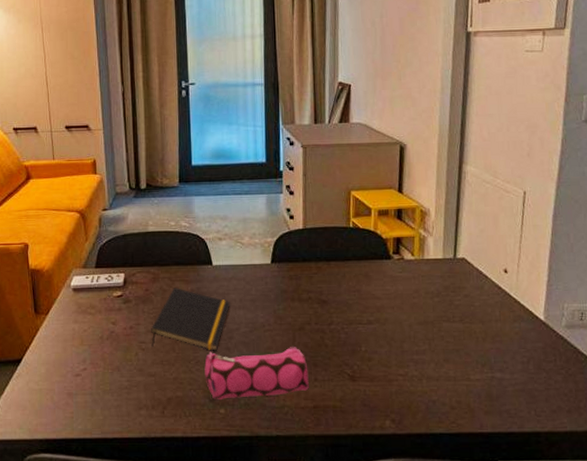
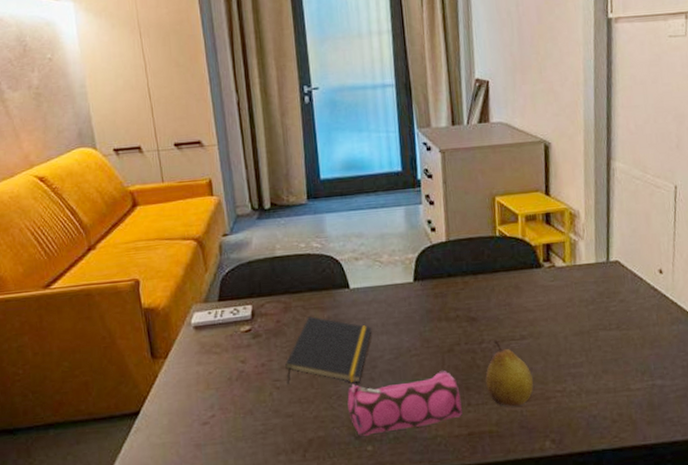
fruit: none [332,323,377,386] -> present [485,340,533,407]

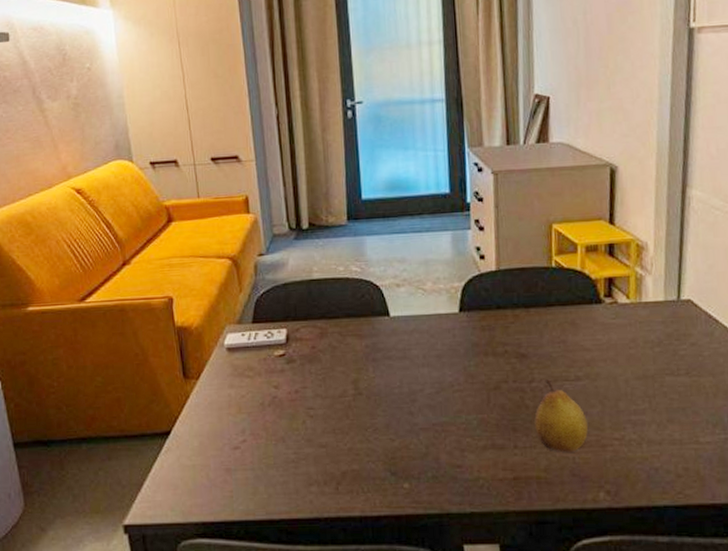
notepad: present [285,316,372,385] -> none [320,344,412,416]
pencil case: present [347,370,462,437] -> none [384,408,508,474]

